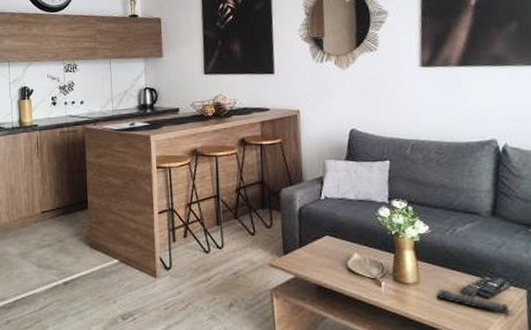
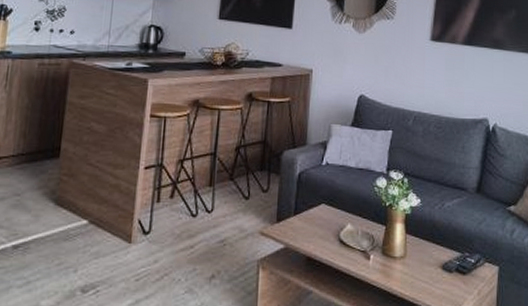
remote control: present [435,289,510,315] -> none [419,264,483,291]

